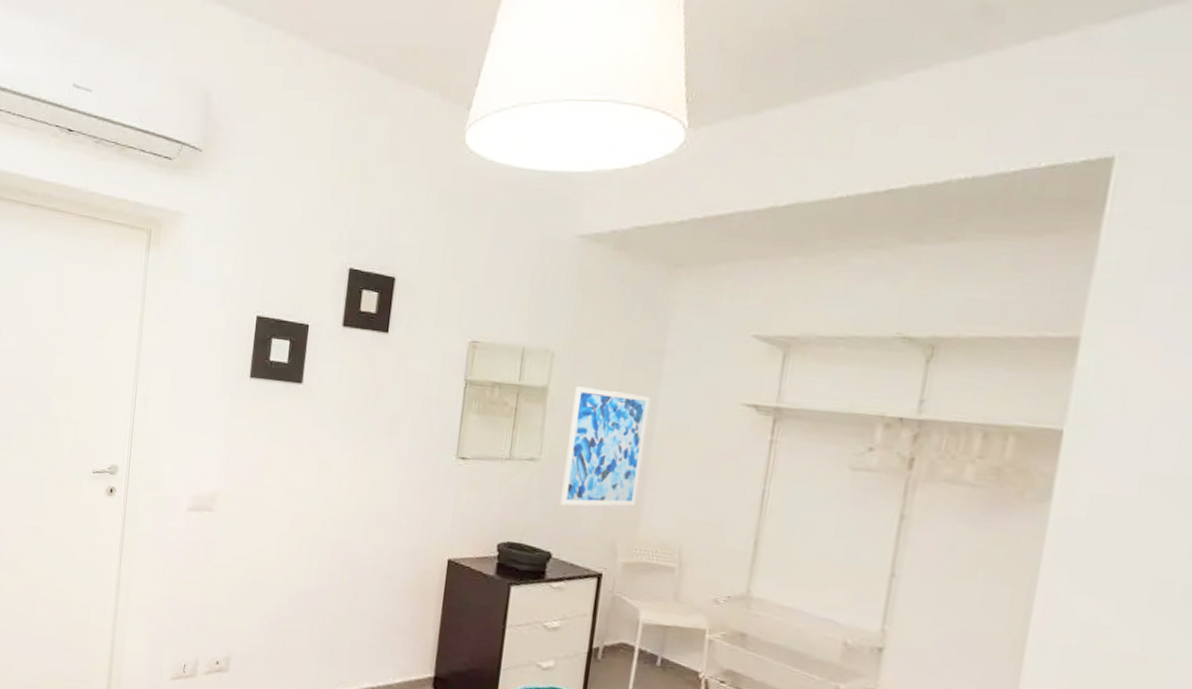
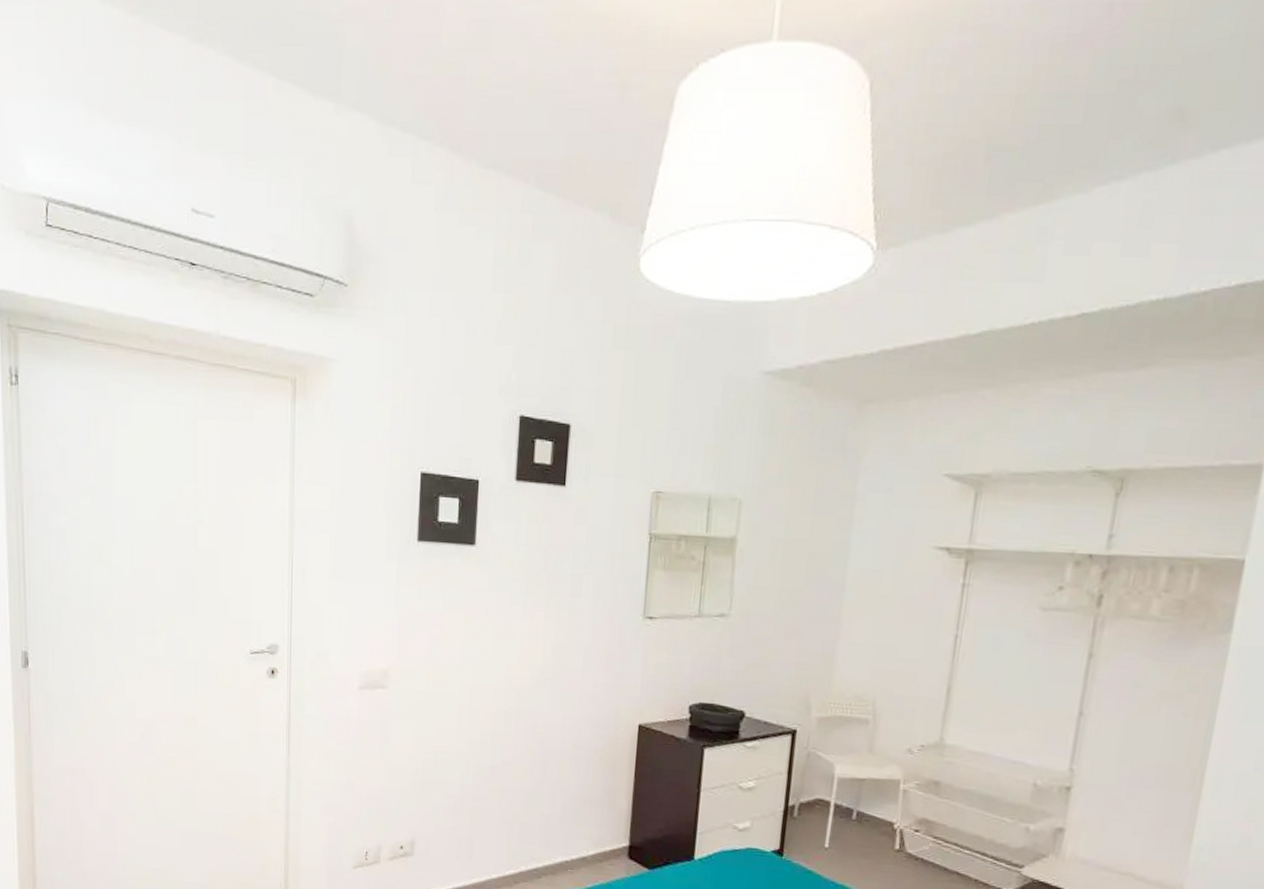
wall art: present [560,386,651,507] -> none [752,536,842,662]

